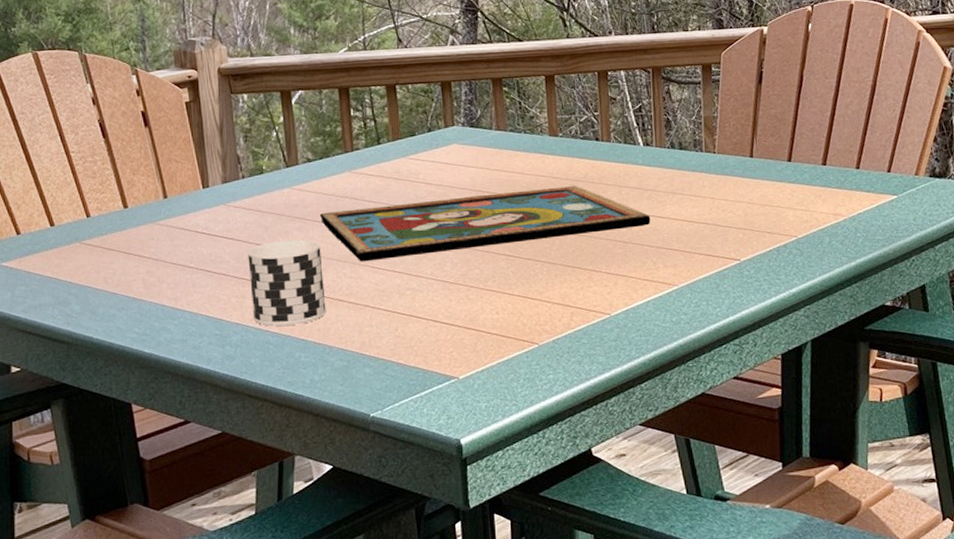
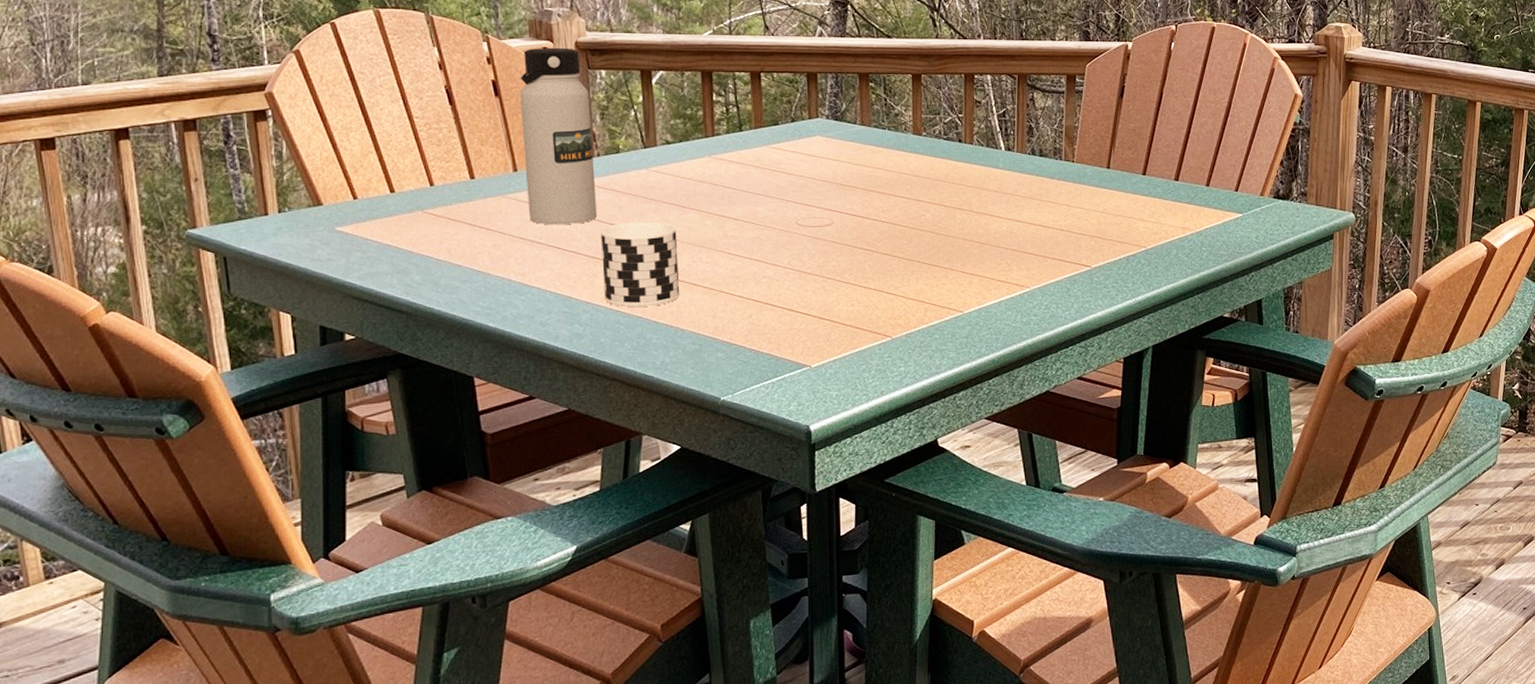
water bottle: none [167,75,243,249] -> present [519,47,596,225]
framed painting: present [319,185,651,262] -> none [676,184,1008,248]

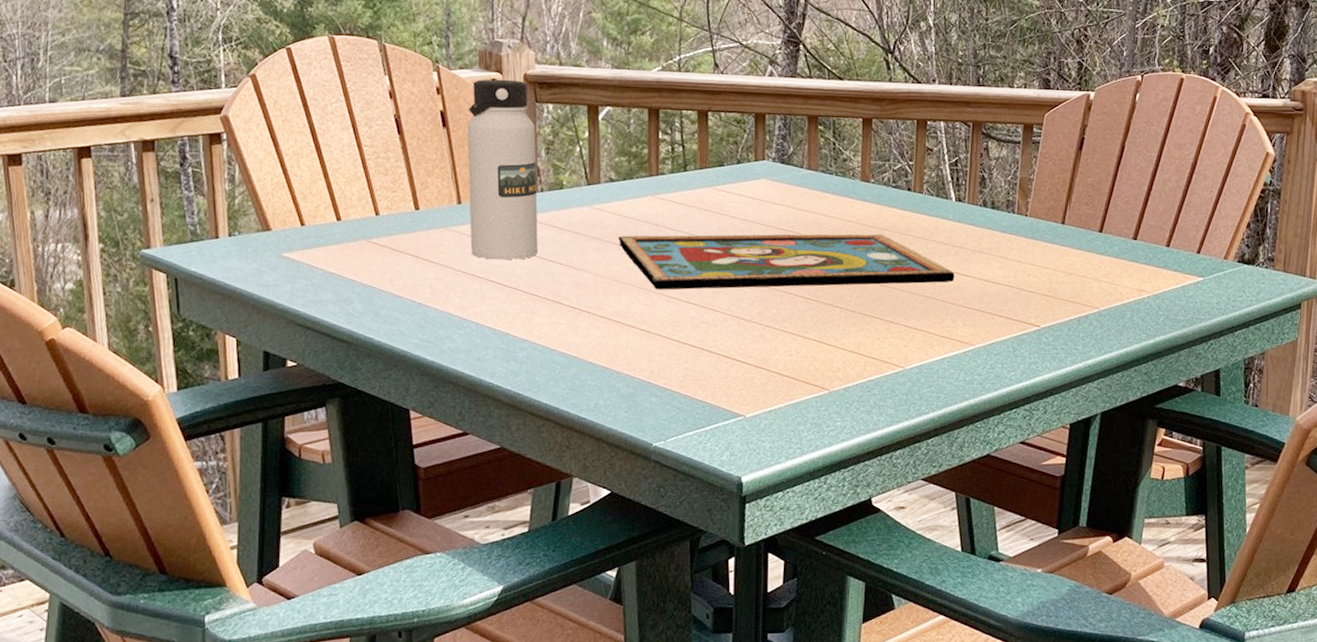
cup: present [600,222,680,307] -> none [540,260,617,347]
framed painting: none [676,184,1008,248] -> present [617,233,955,290]

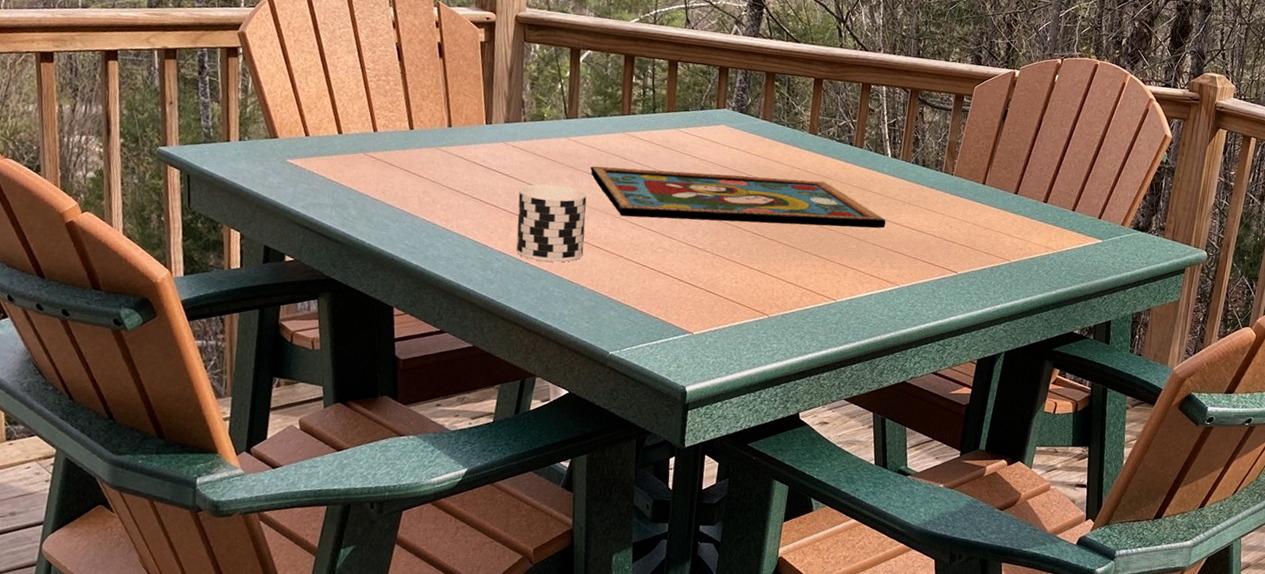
water bottle: present [466,79,538,260] -> none [457,17,523,181]
cup: none [540,260,617,347] -> present [516,184,587,263]

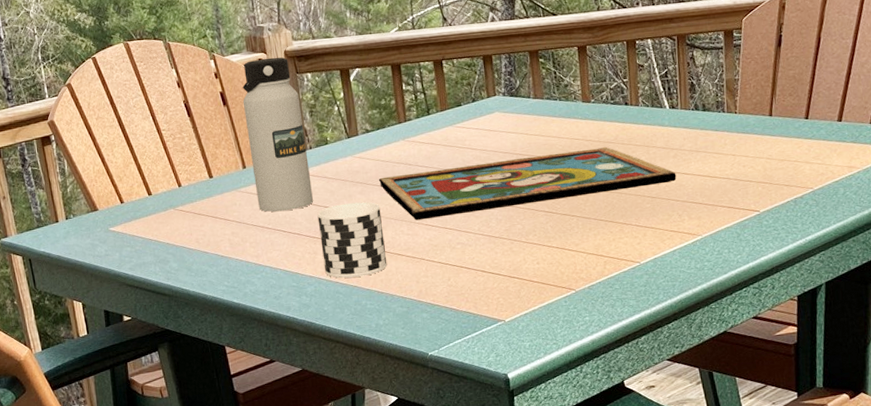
water bottle: none [457,17,523,181] -> present [242,57,313,212]

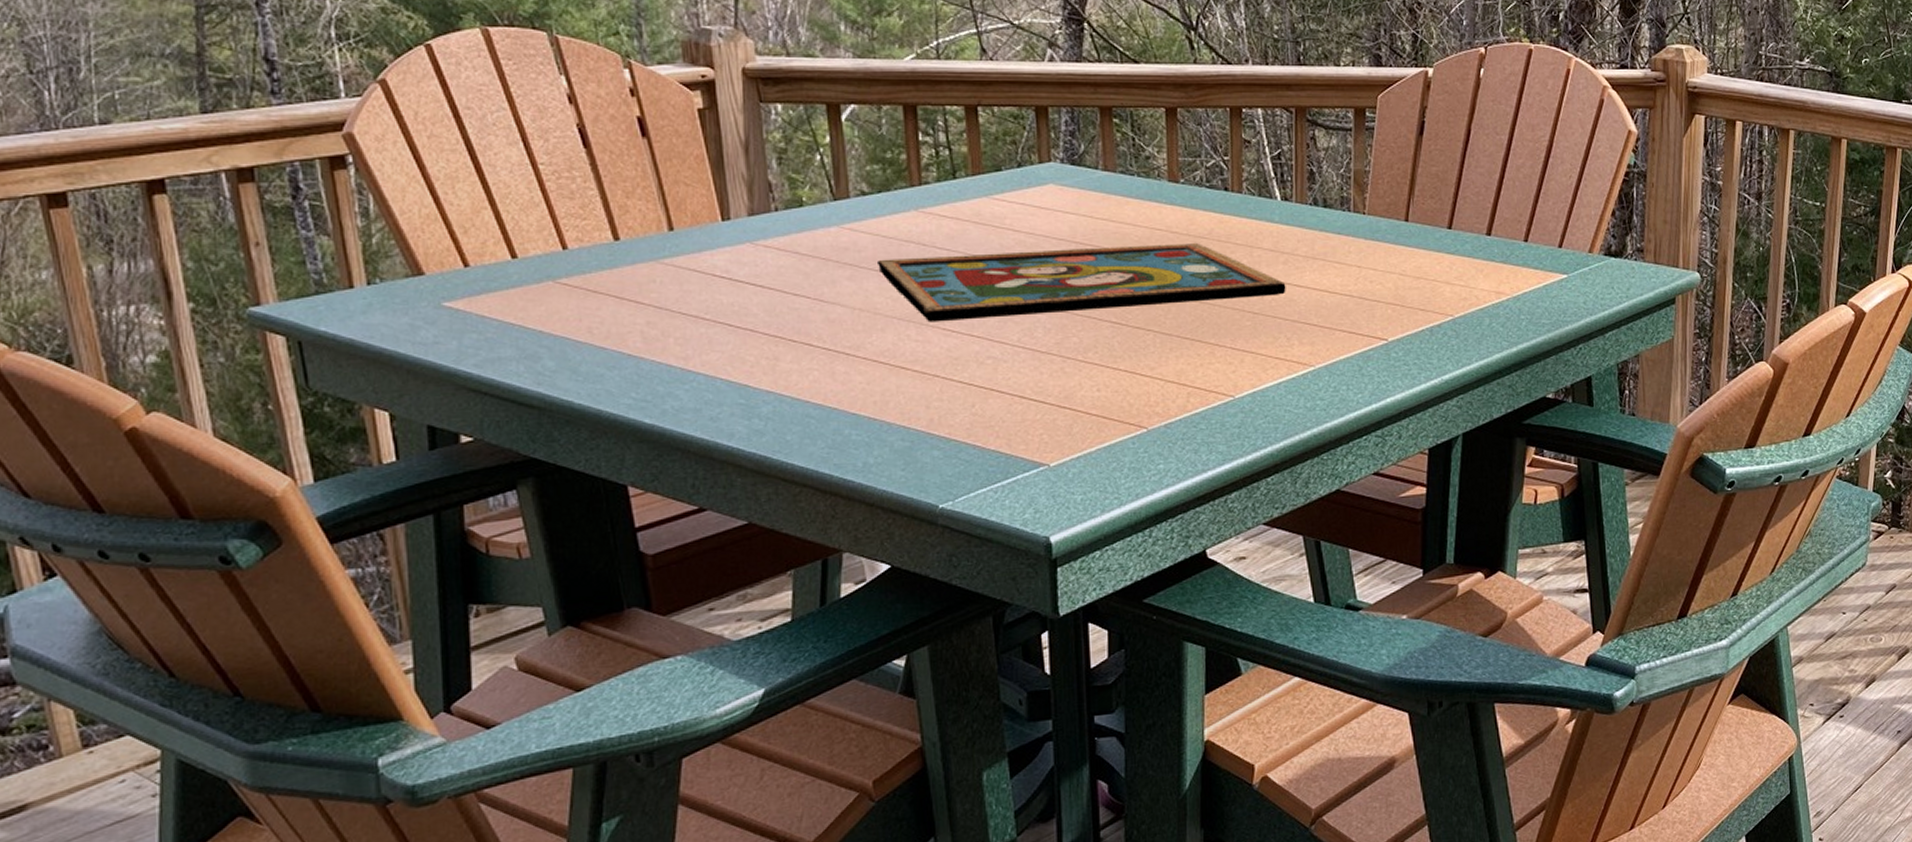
water bottle: present [242,57,313,212] -> none [673,75,776,297]
cup: present [317,202,387,278] -> none [782,292,884,396]

